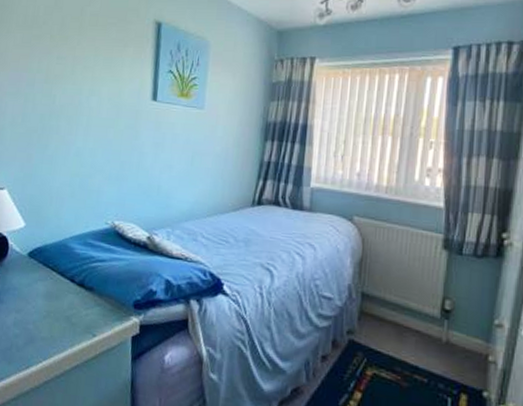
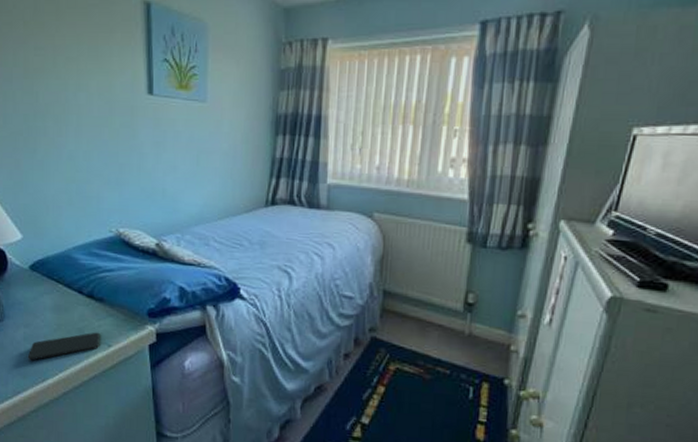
smartphone: none [14,320,86,347] -> present [27,332,99,361]

